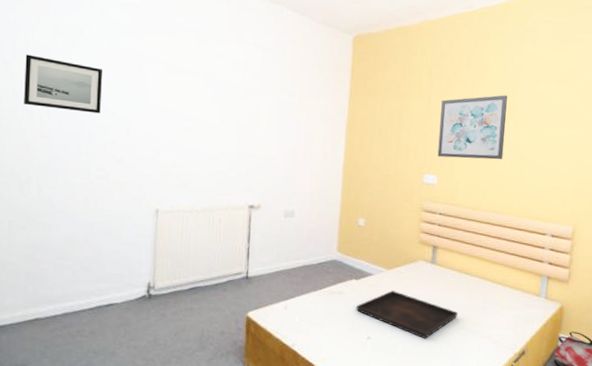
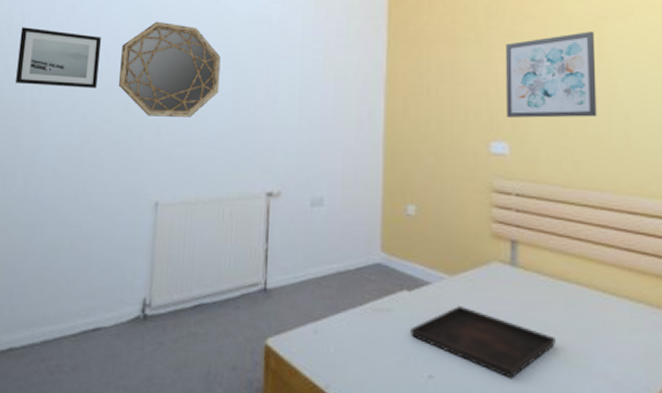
home mirror: none [120,59,211,143] -> present [118,21,221,117]

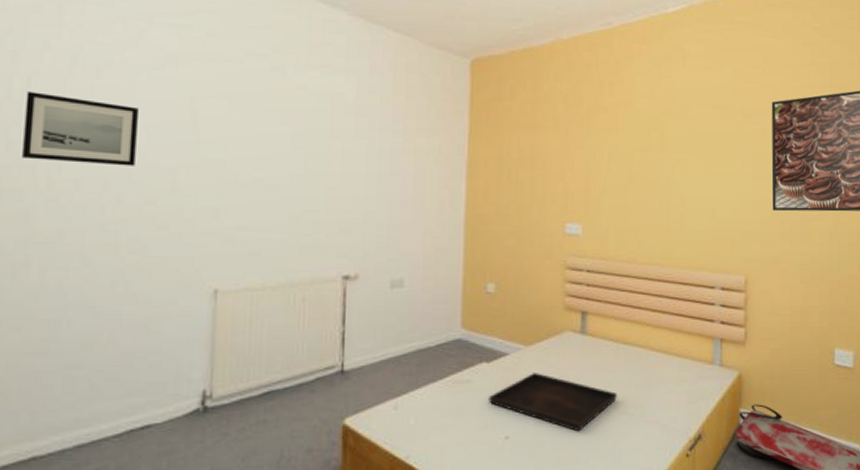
home mirror: present [118,21,221,117] -> none [163,93,289,199]
wall art: present [506,31,597,118] -> none [580,124,659,202]

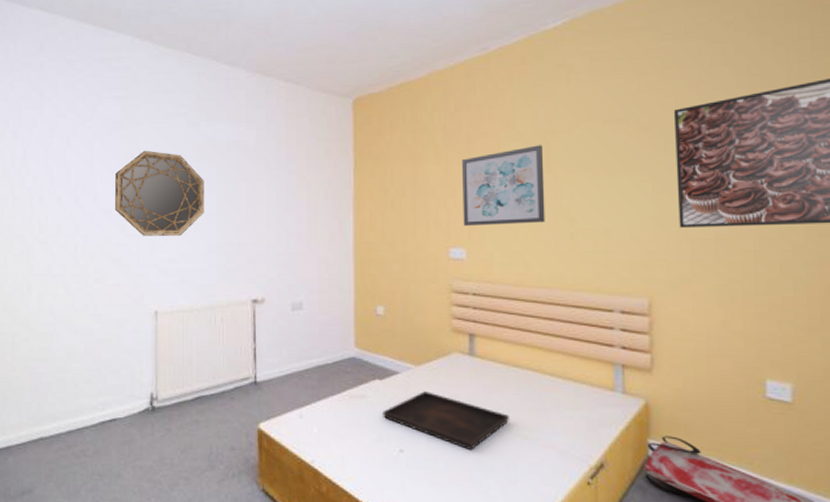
wall art: present [22,91,138,166] -> none [23,160,96,213]
home mirror: none [163,93,289,199] -> present [114,150,205,236]
wall art: none [580,124,659,202] -> present [462,145,545,226]

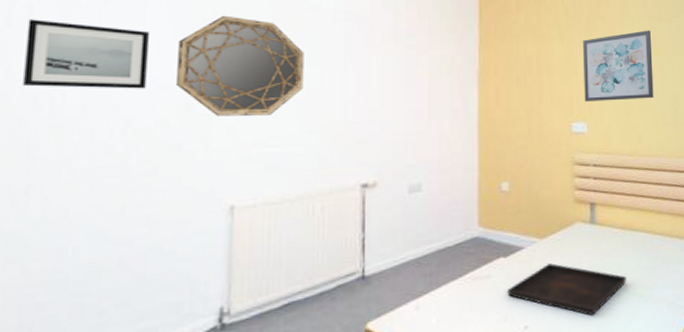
wall art: none [23,160,96,213] -> present [23,19,149,89]

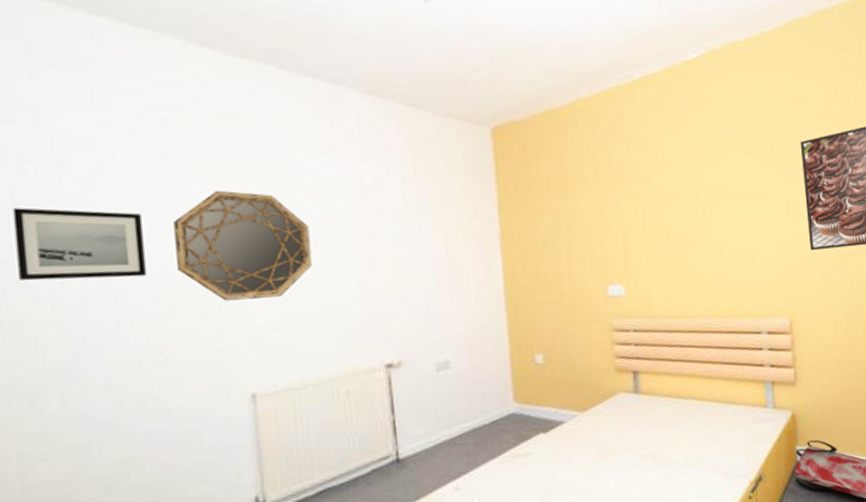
serving tray: present [507,263,626,316] -> none [550,437,676,489]
wall art: present [583,30,654,101] -> none [614,176,697,261]

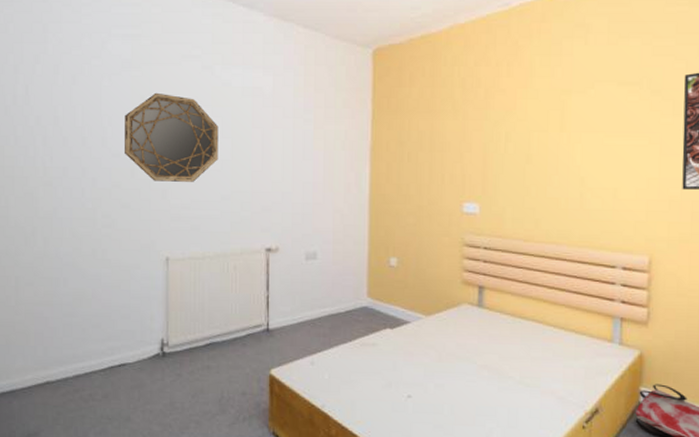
wall art: present [12,207,147,281] -> none [26,98,104,156]

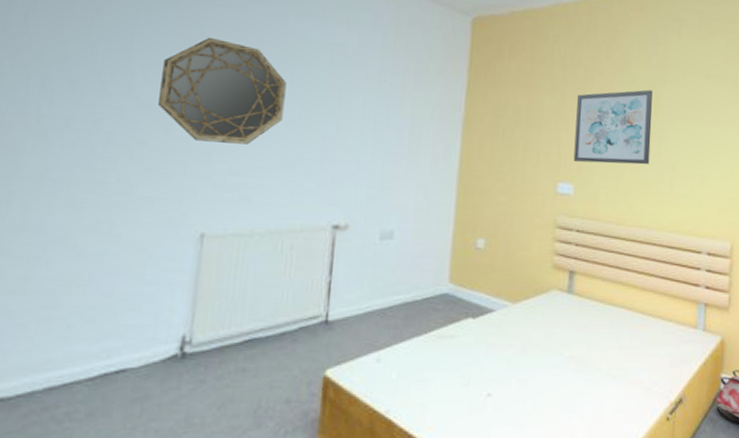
wall art: none [478,104,558,182] -> present [573,89,653,165]

